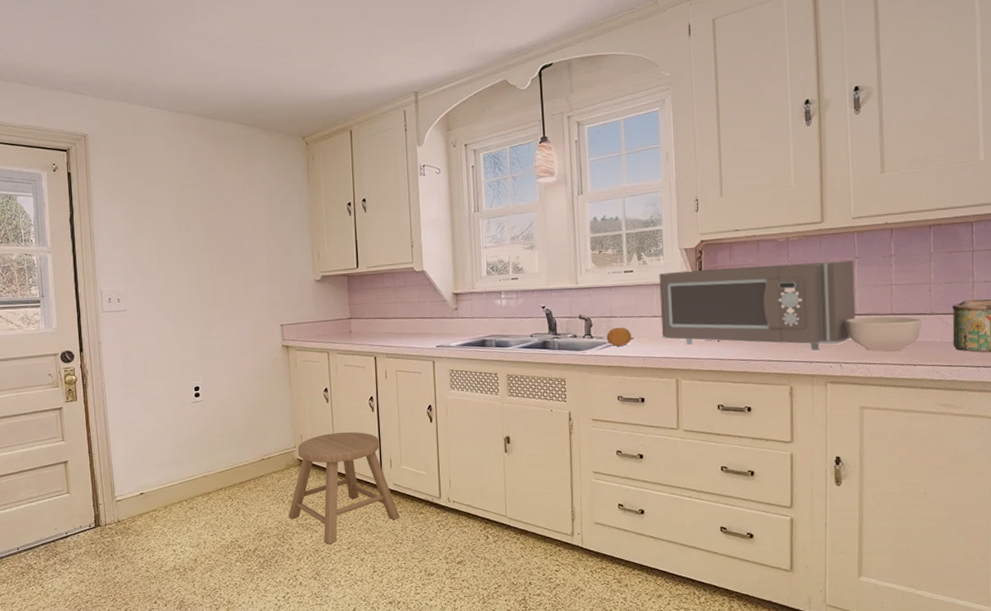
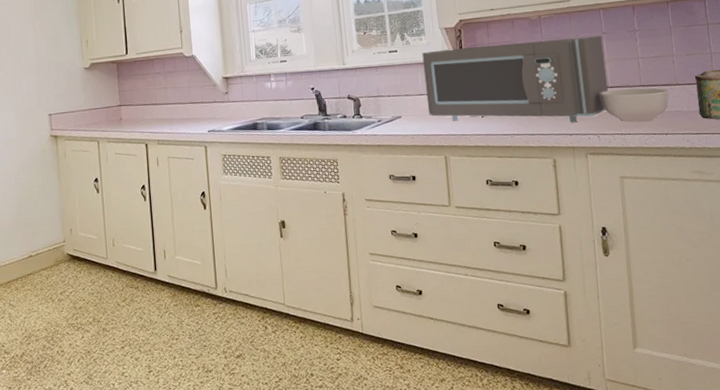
stool: present [288,431,400,544] -> none [57,222,175,345]
fruit: present [606,327,632,346] -> none [375,106,400,125]

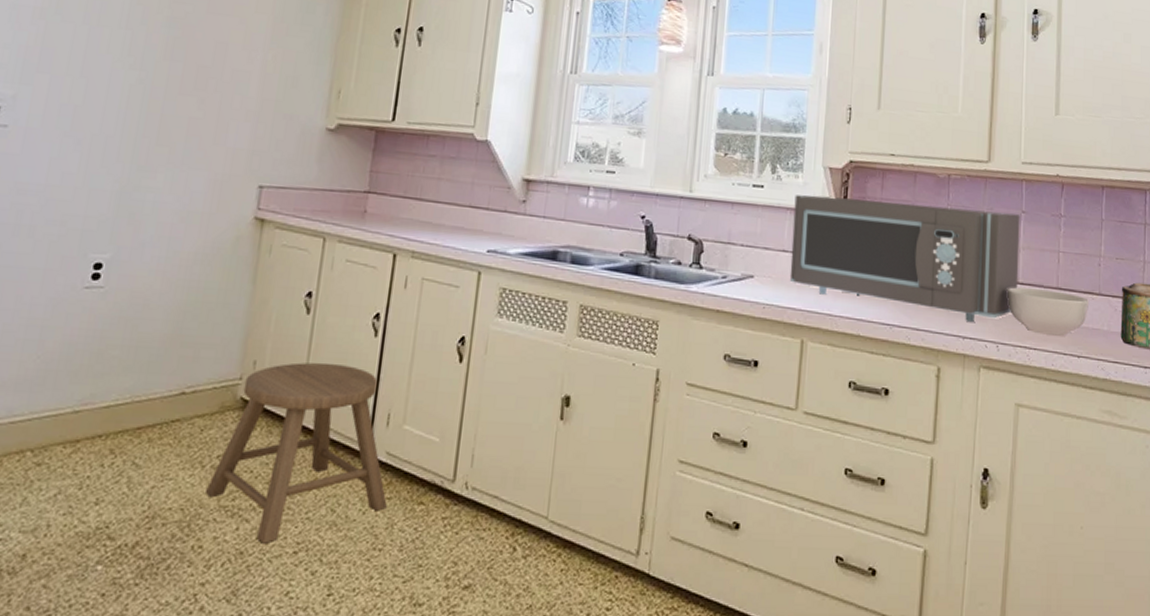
stool: none [57,222,175,345] -> present [204,362,387,544]

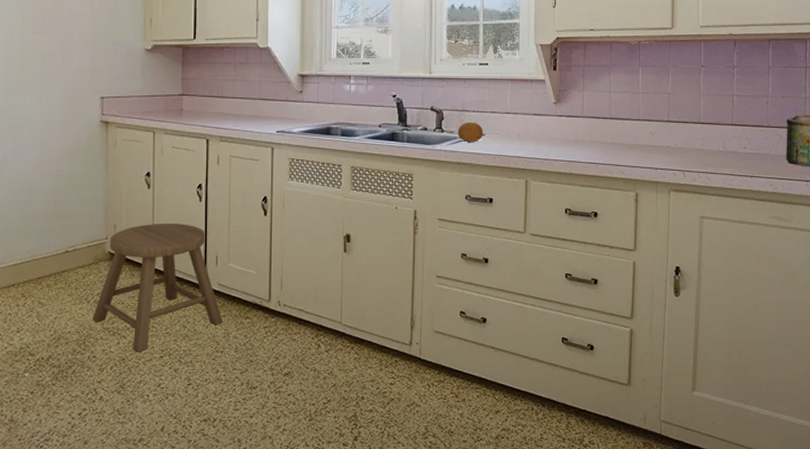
fruit: none [719,258,753,285] -> present [457,122,484,142]
microwave: present [789,195,1020,323] -> none [513,67,700,157]
bowl: present [1006,287,1090,336] -> none [690,126,760,162]

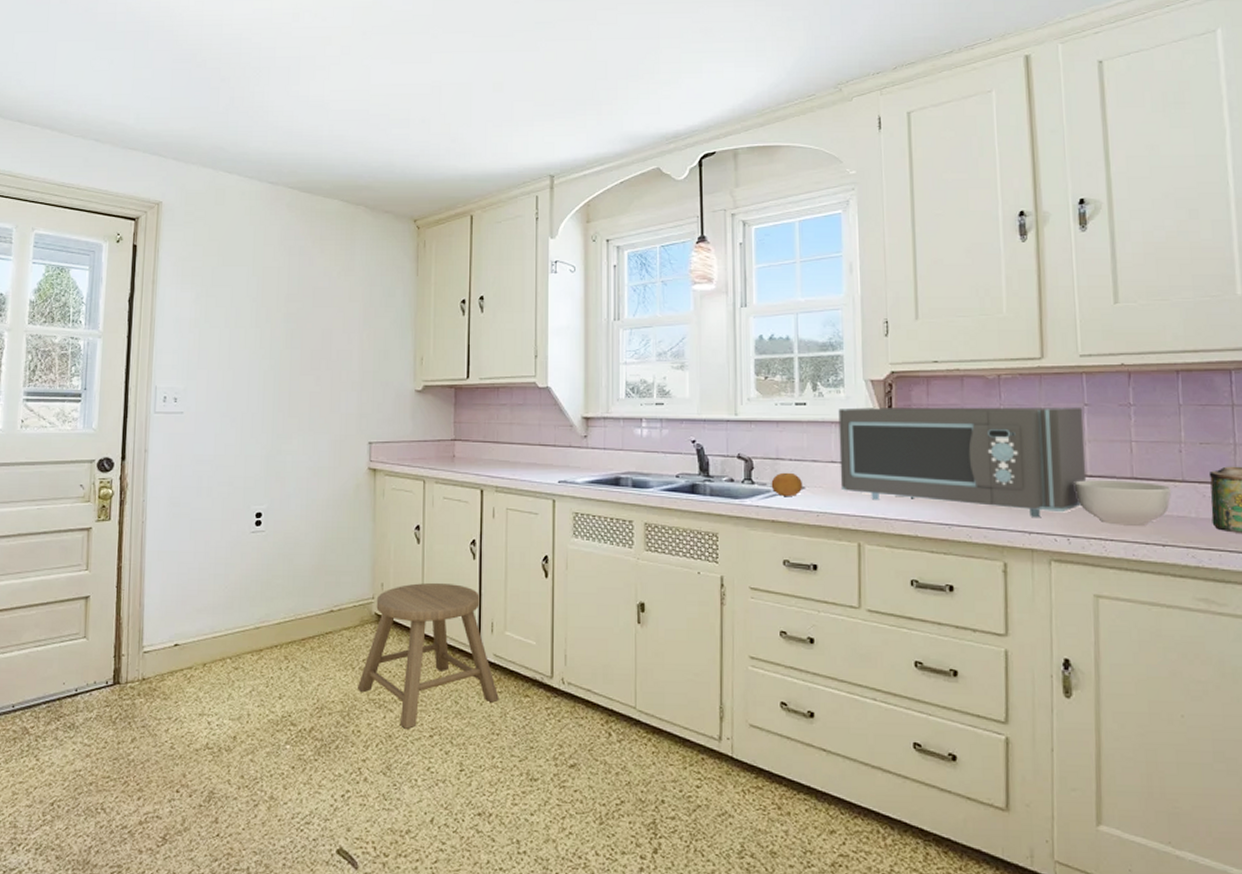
microwave: none [513,67,700,157] -> present [838,407,1087,518]
bowl: none [690,126,760,162] -> present [1074,480,1172,526]

